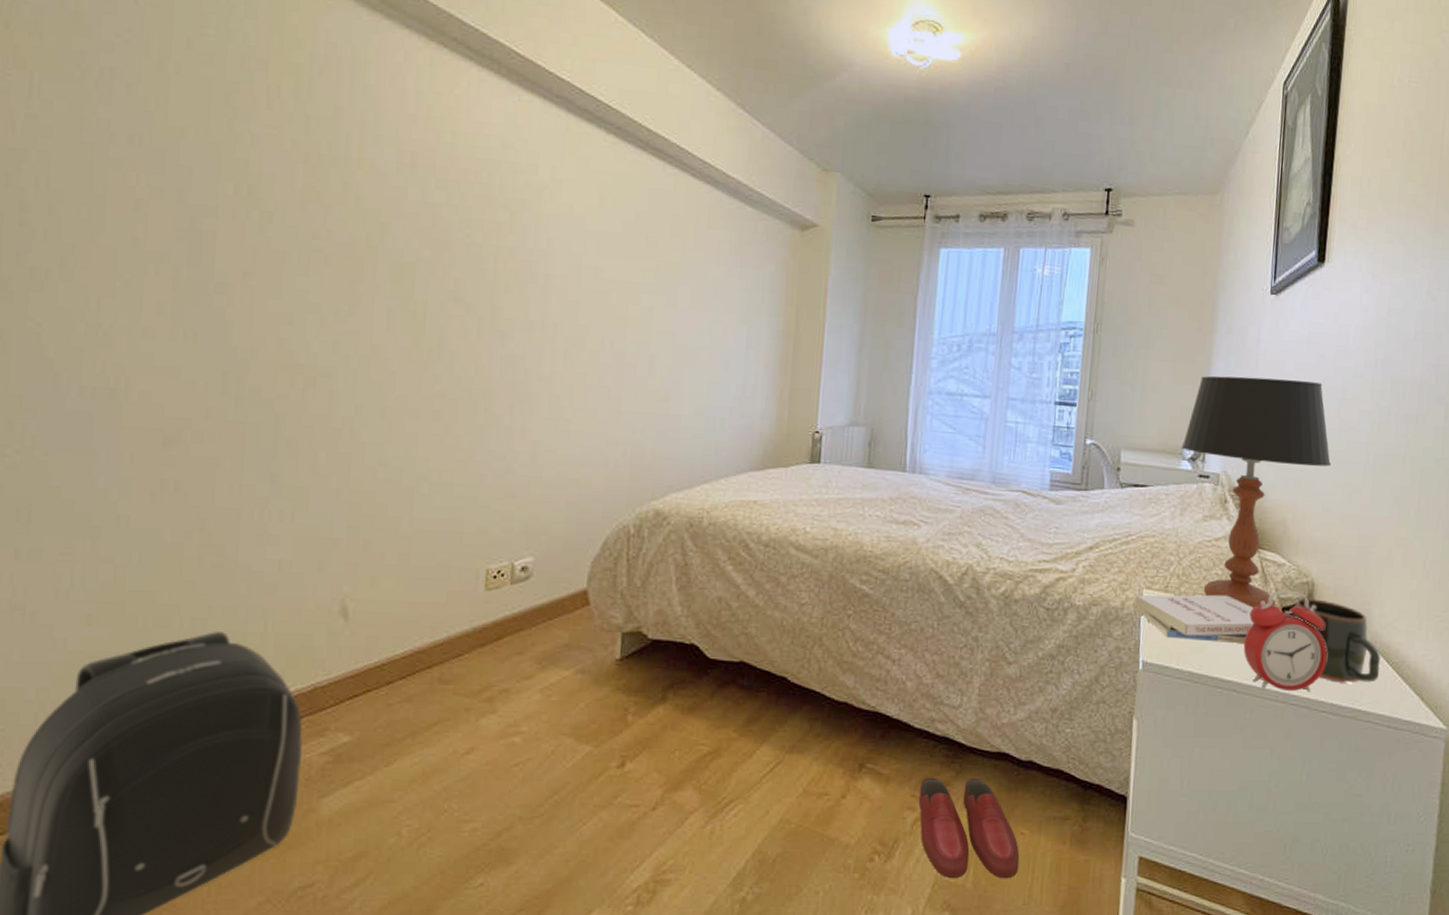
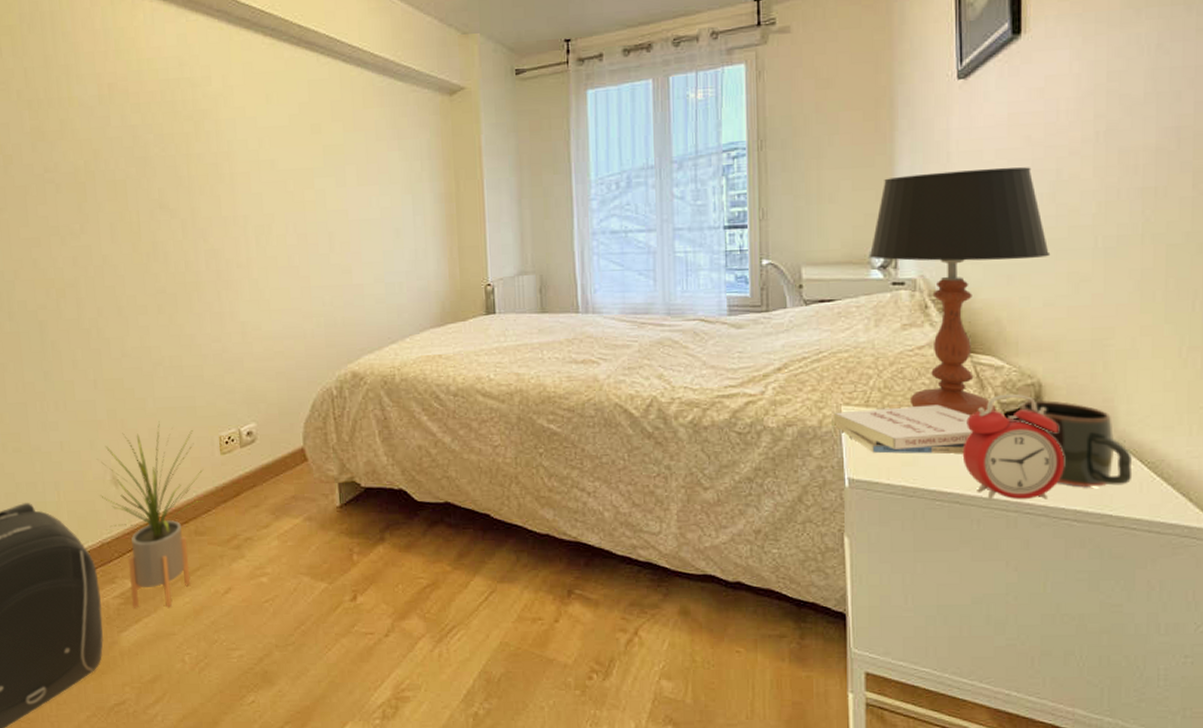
house plant: none [321,546,462,769] -> present [97,421,204,608]
slippers: present [919,777,1020,879] -> none [630,600,738,695]

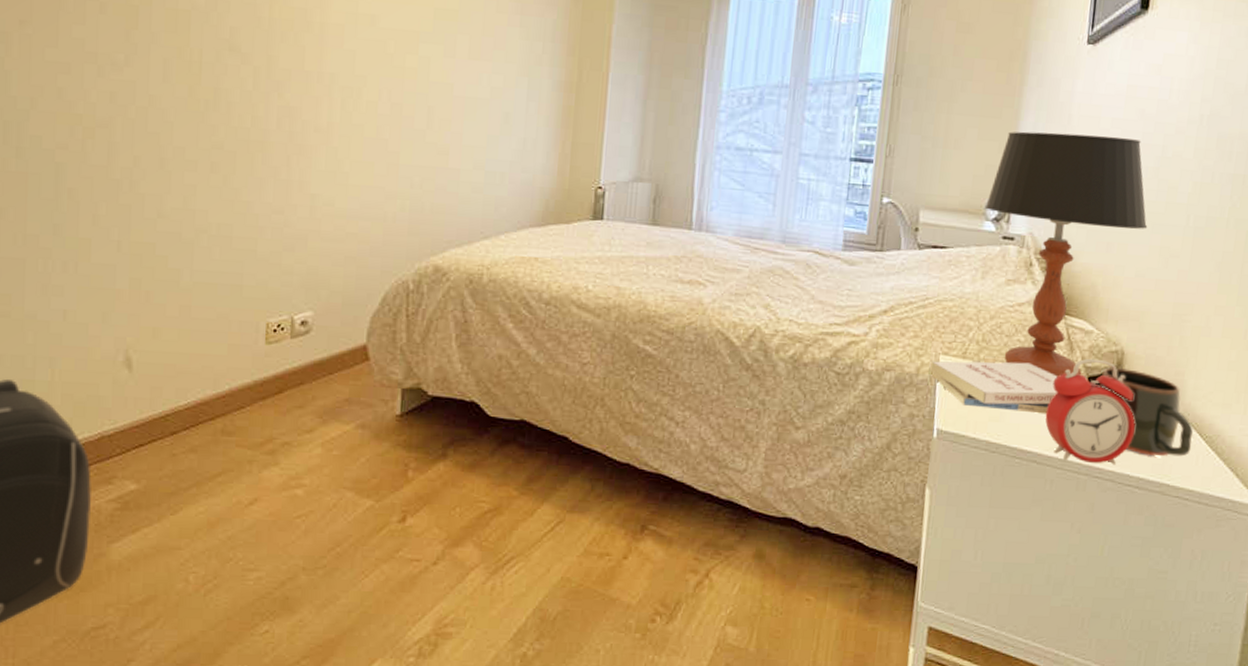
house plant: present [97,421,204,608] -> none [106,298,243,517]

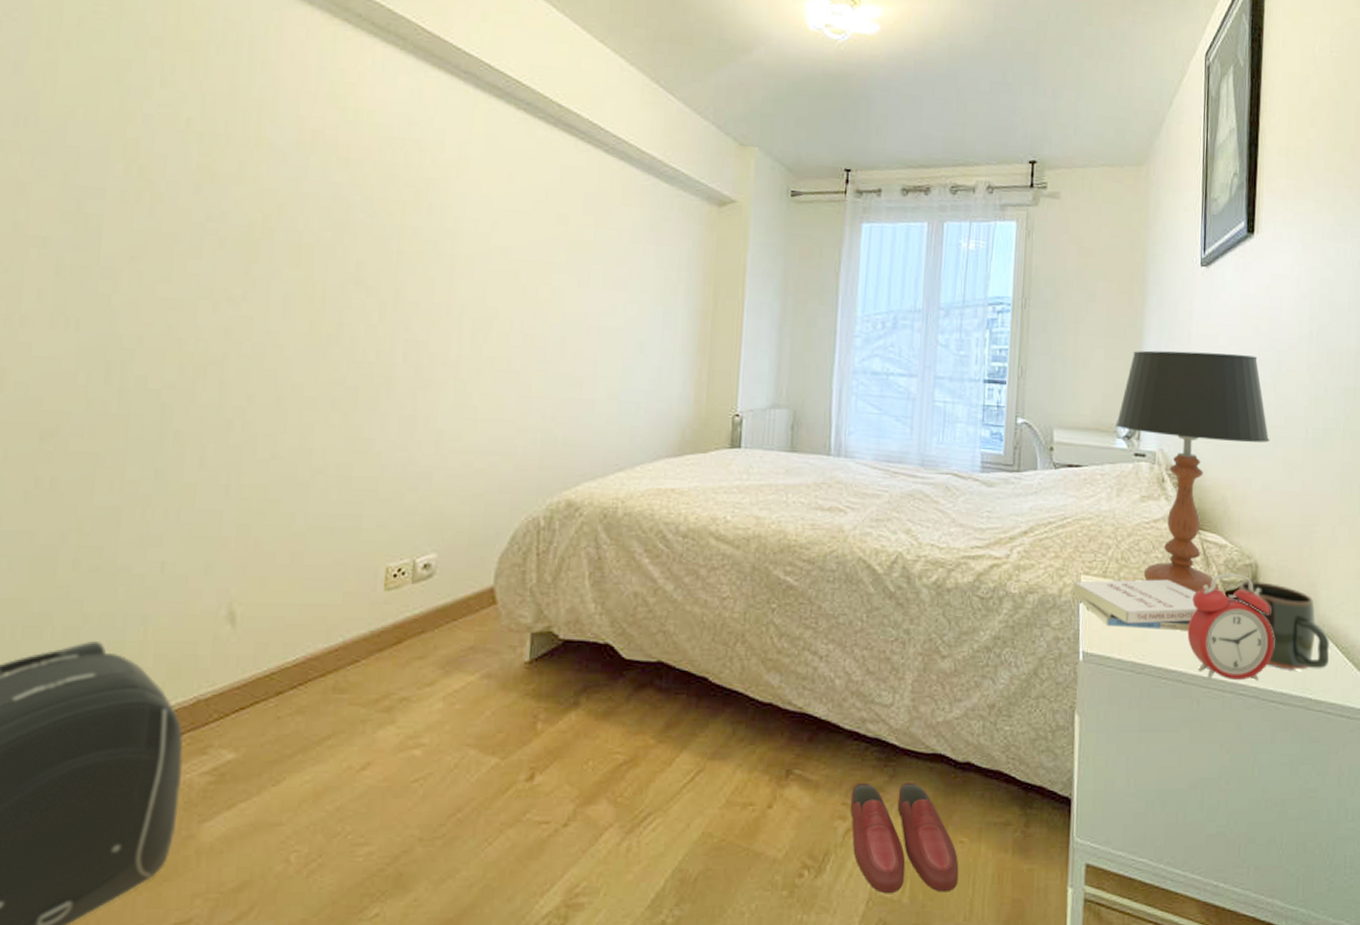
slippers: none [702,540,805,644] -> present [851,782,959,894]

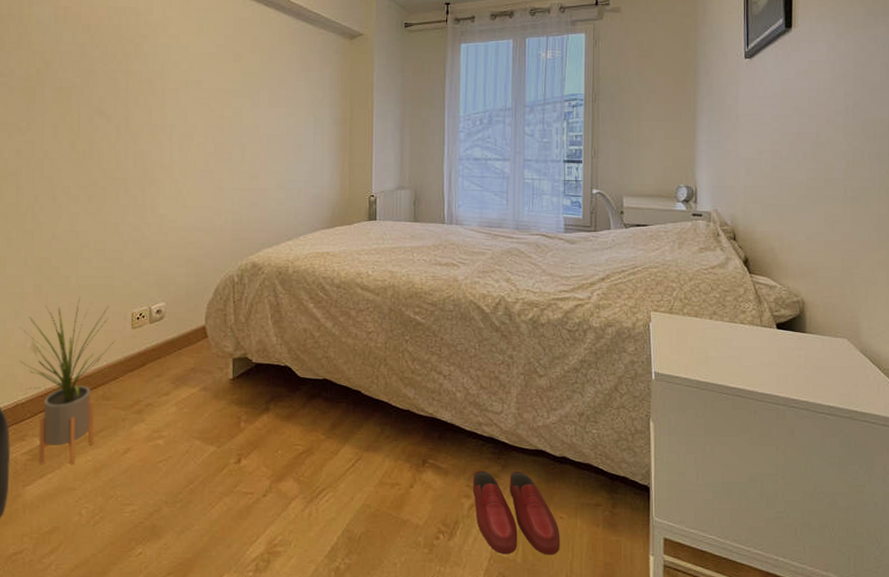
house plant: none [206,543,359,789] -> present [19,297,115,465]
books: present [1072,579,1197,632] -> none [644,314,752,356]
table lamp: present [1115,350,1270,593] -> none [675,129,812,325]
alarm clock: present [1187,573,1274,681] -> none [743,308,821,396]
mug: present [1237,581,1330,670] -> none [787,315,872,388]

